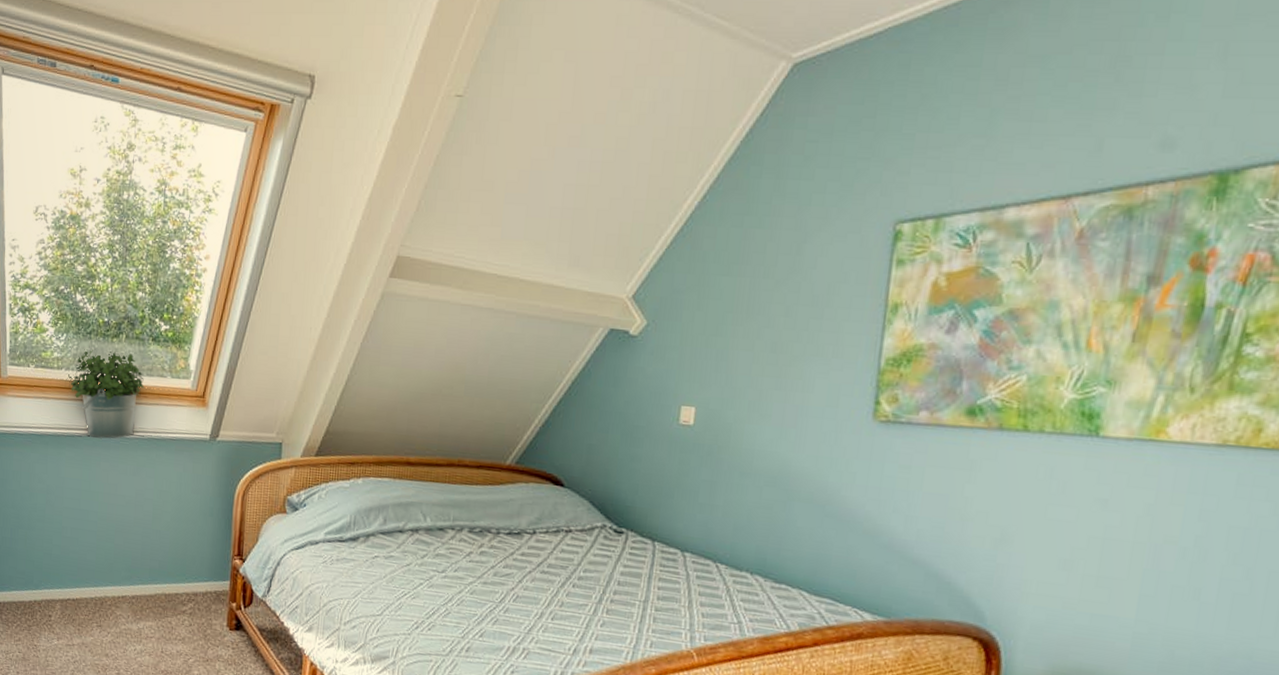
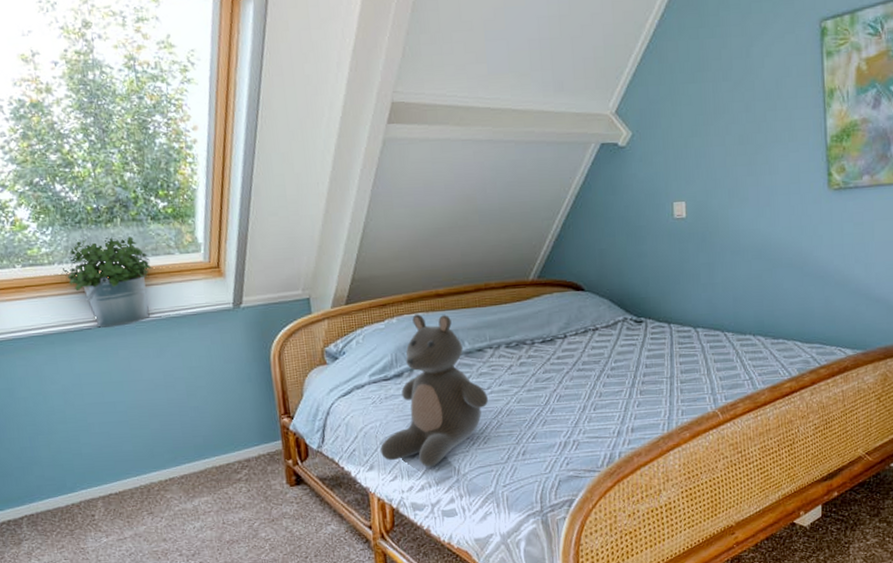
stuffed bear: none [321,478,441,642] -> present [380,314,489,467]

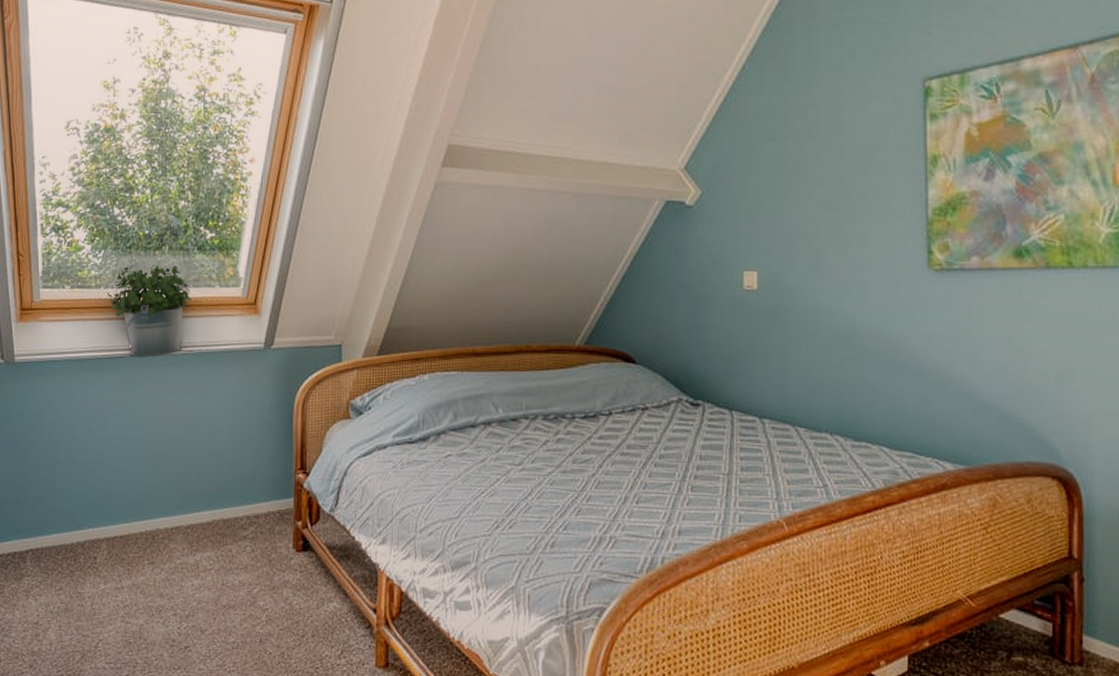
stuffed bear: present [380,314,489,467] -> none [395,372,519,549]

